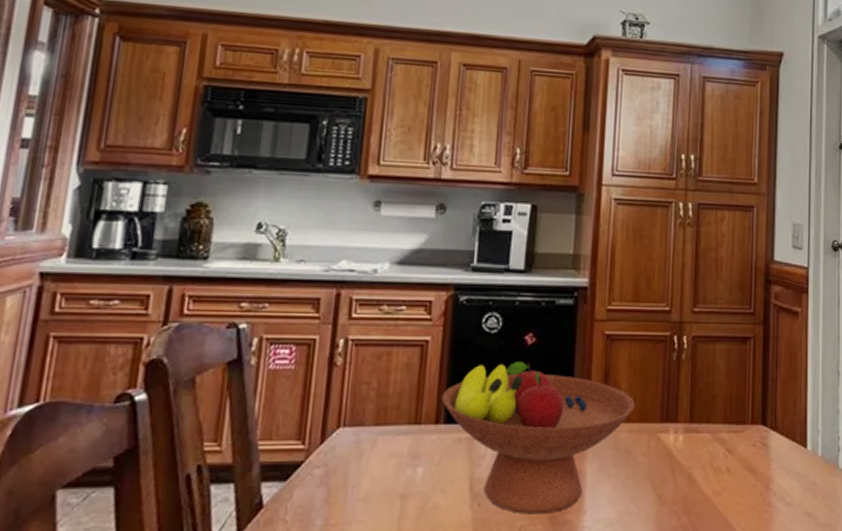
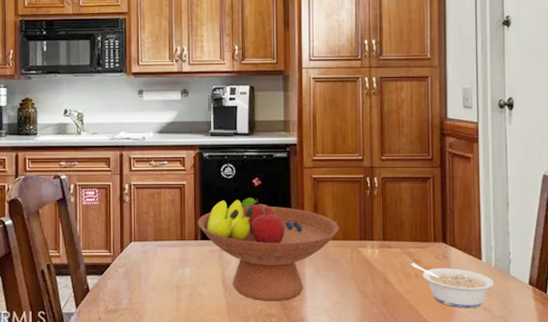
legume: none [722,453,820,515] -> present [411,263,494,309]

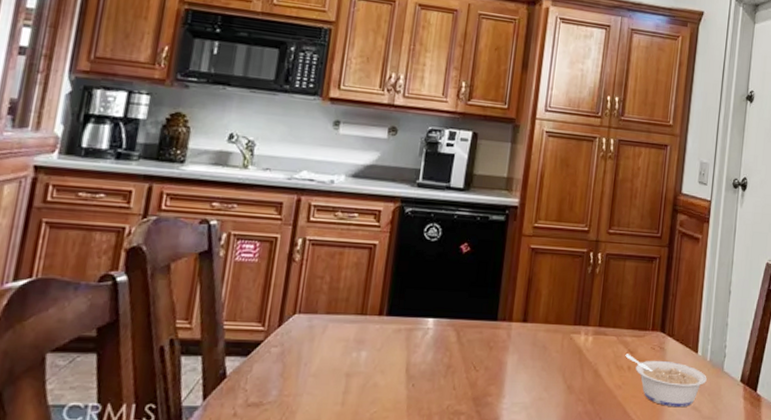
fruit bowl: present [197,198,339,302] -> none [385,267,553,396]

